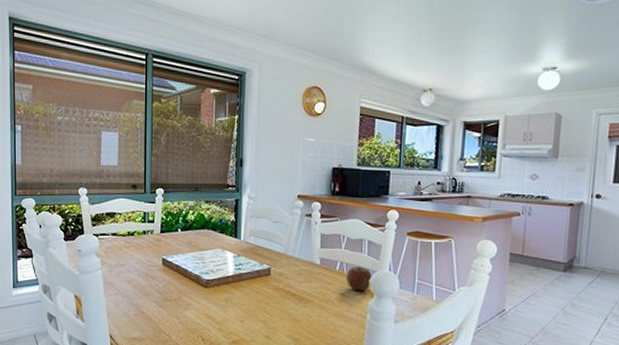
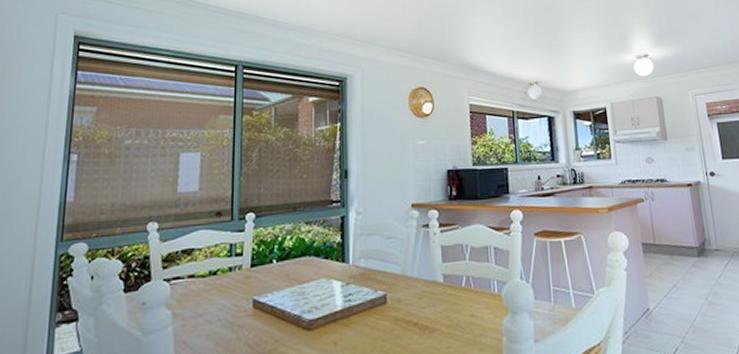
apple: present [346,266,373,292] -> none [475,278,505,310]

